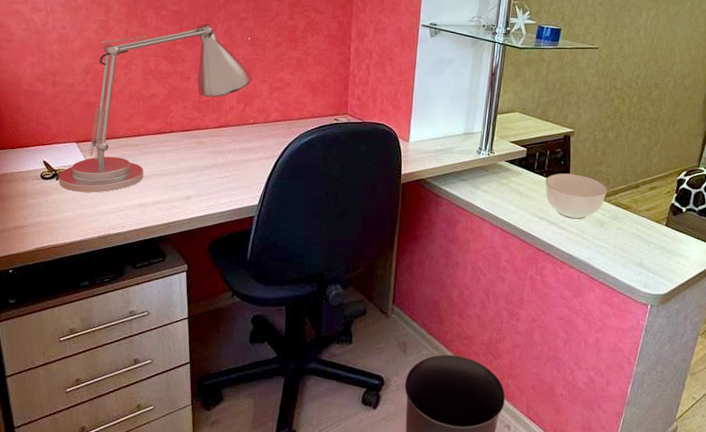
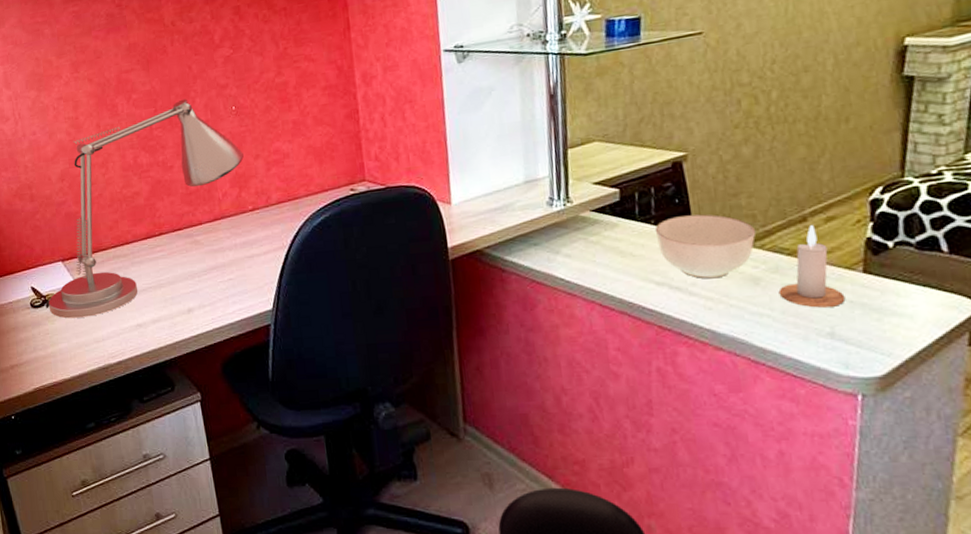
candle: none [614,191,653,246] -> present [778,225,846,308]

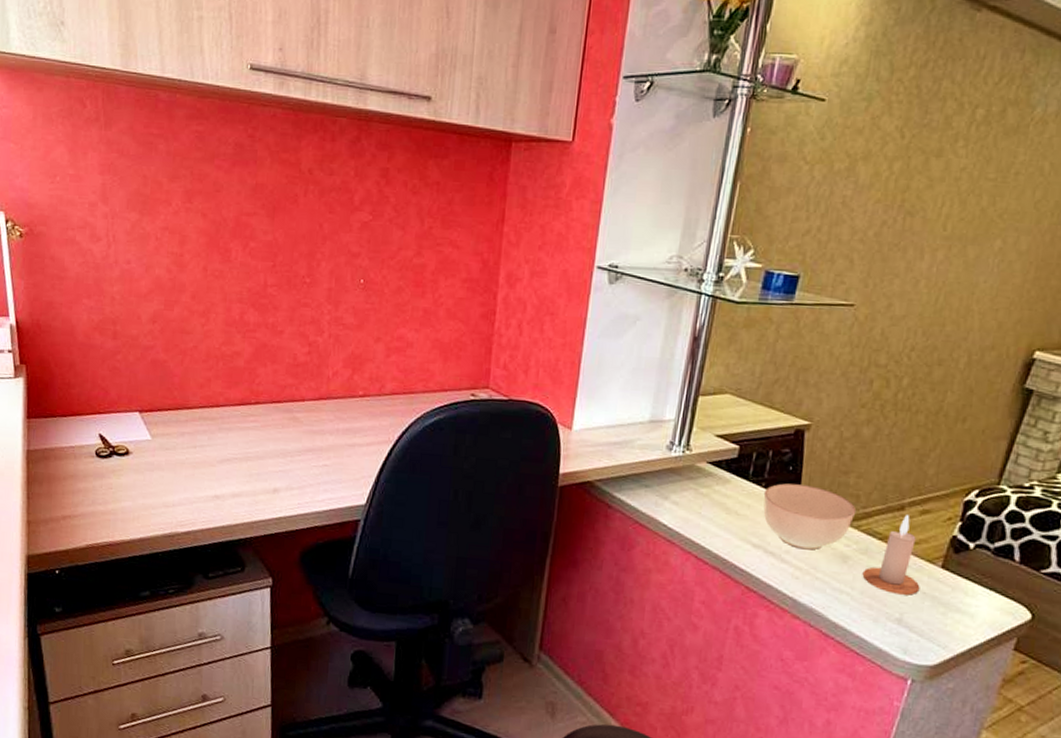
desk lamp: present [45,99,244,319] -> none [113,259,364,479]

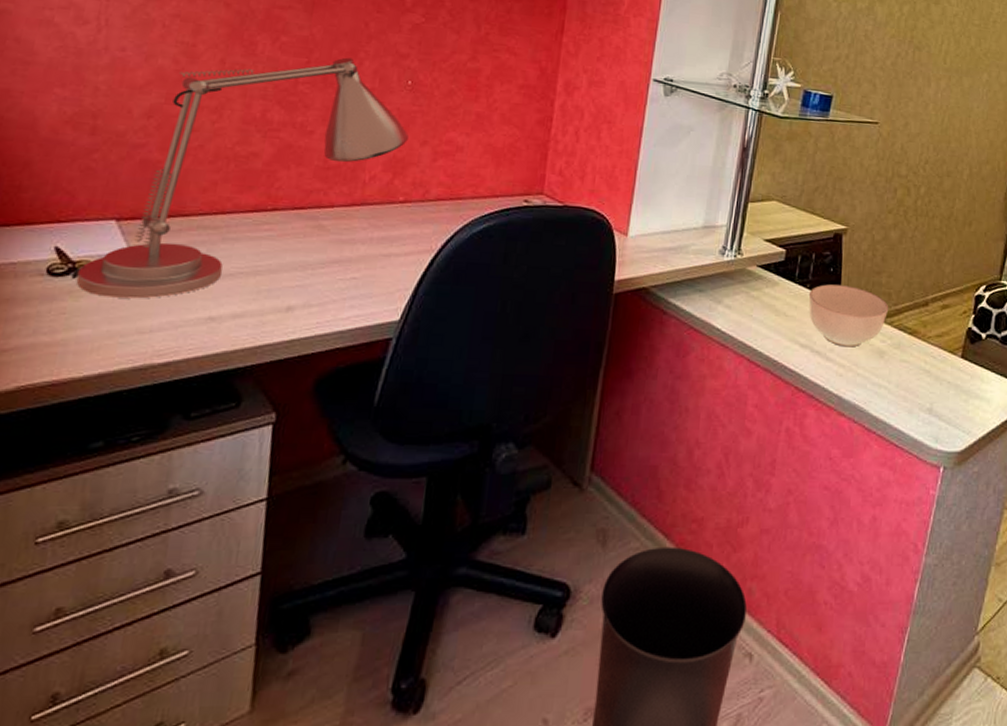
desk lamp: none [113,259,364,479] -> present [71,57,409,299]
candle: present [862,515,920,595] -> none [897,310,945,385]

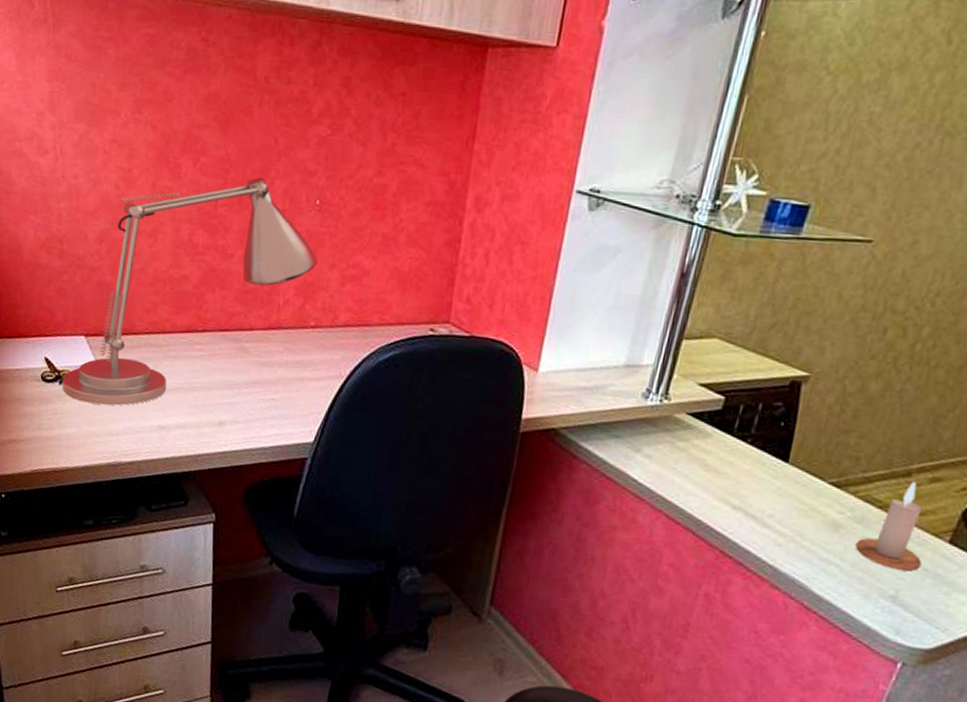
bowl: present [808,284,889,347] -> none [747,440,855,516]
candle: none [897,310,945,385] -> present [855,482,922,571]

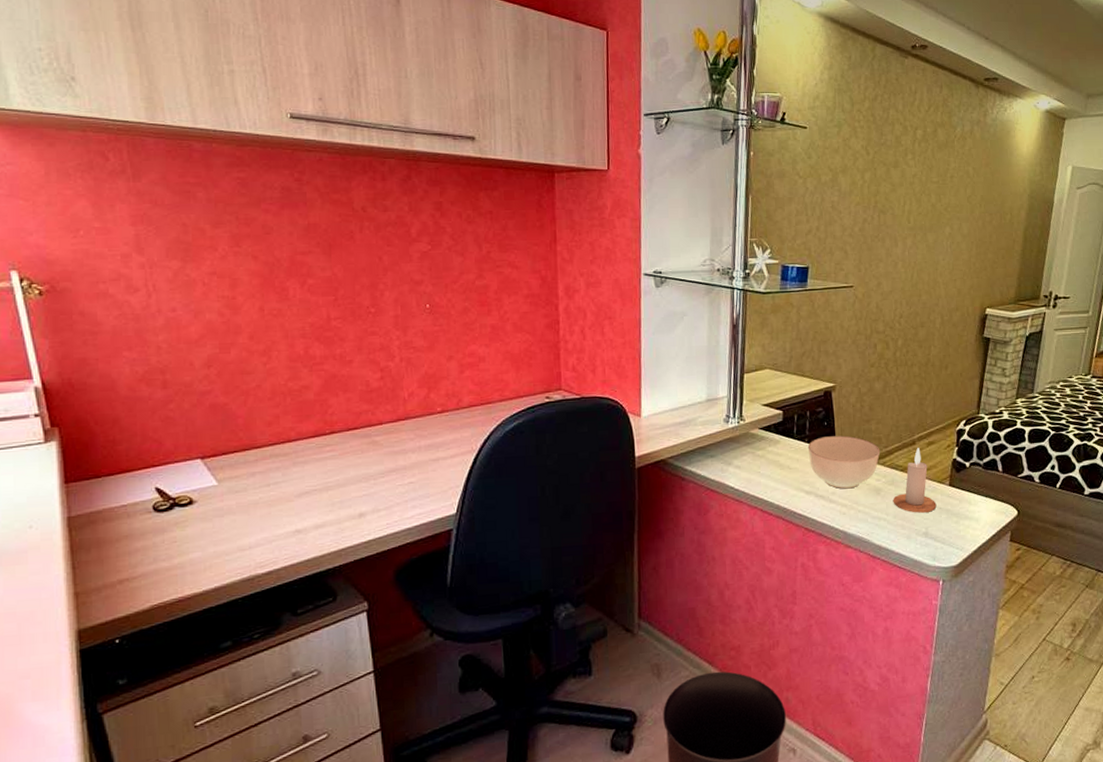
desk lamp: present [58,177,318,406] -> none [174,290,435,524]
bowl: none [747,440,855,516] -> present [807,435,881,489]

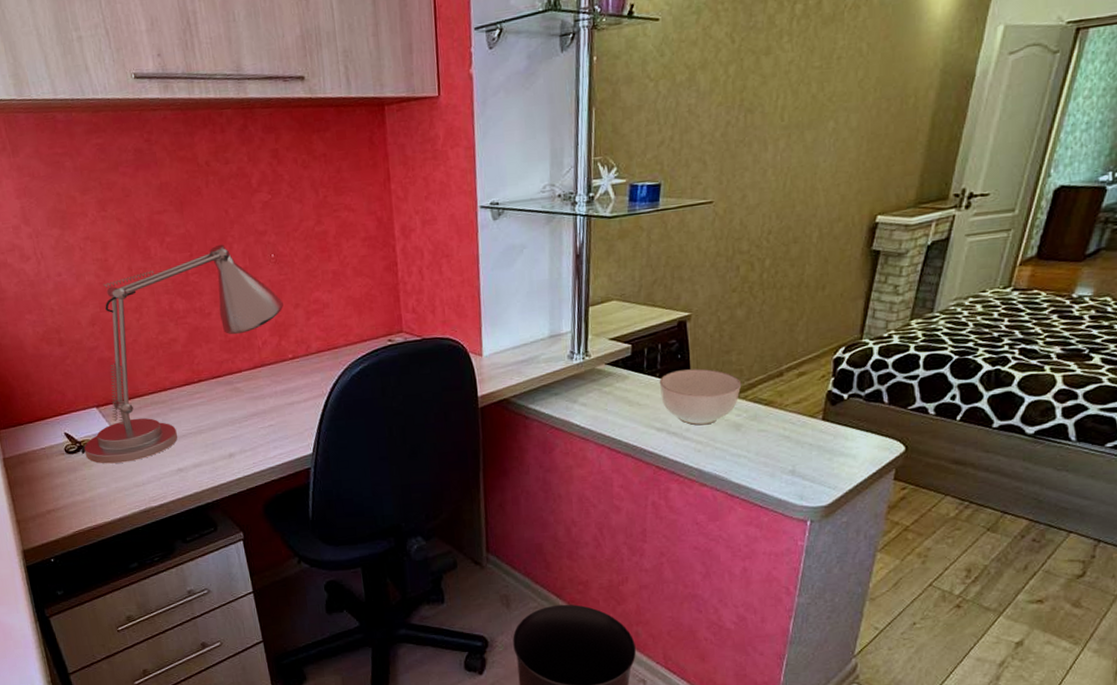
desk lamp: none [174,290,435,524] -> present [81,244,283,464]
candle: present [893,448,937,513] -> none [755,379,806,450]

